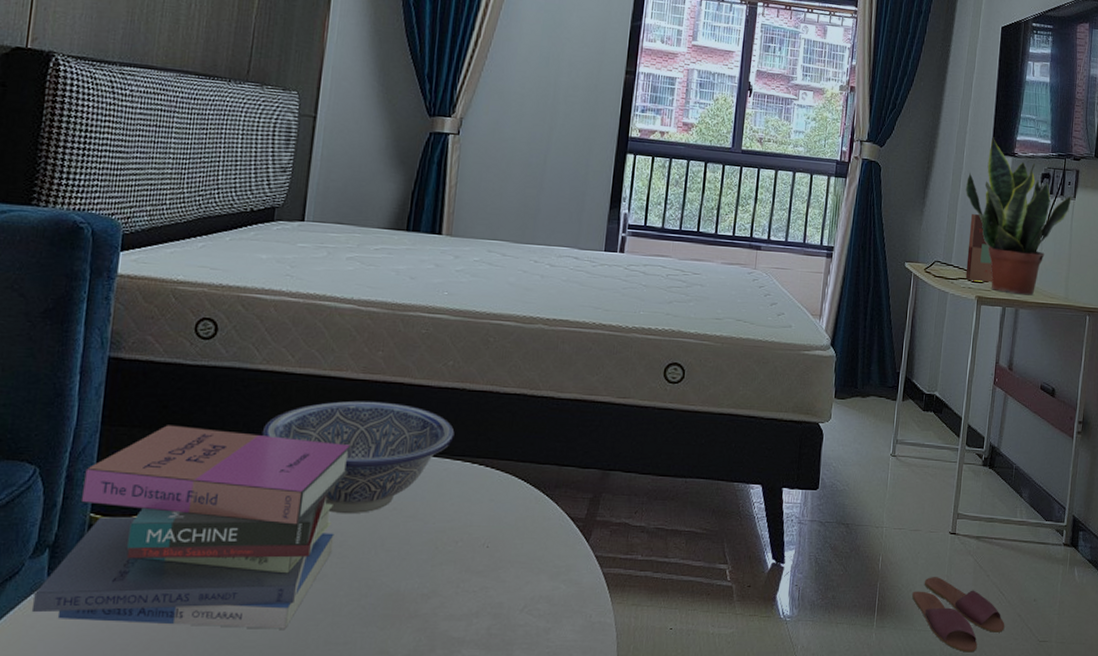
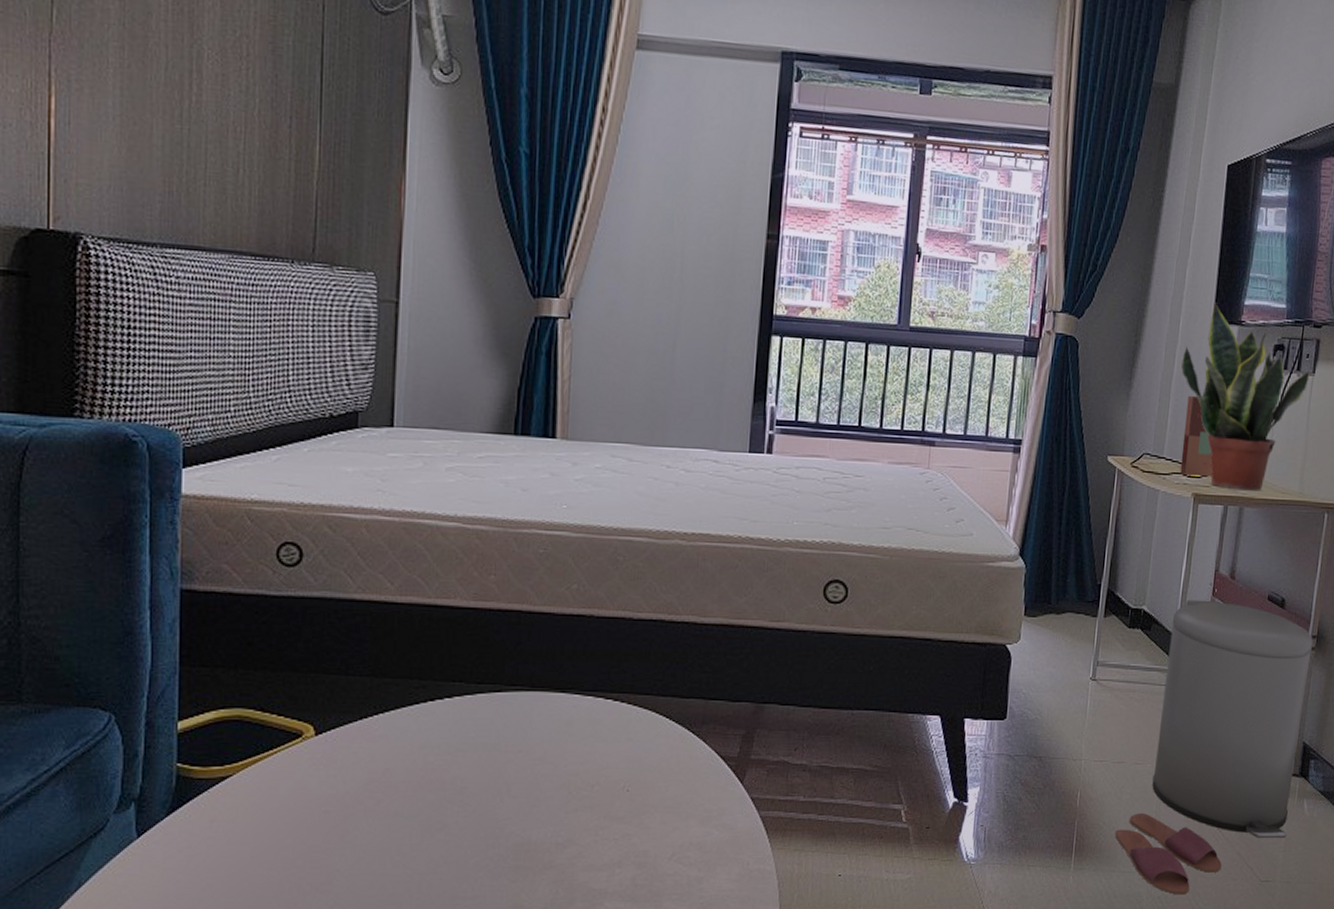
books: present [31,425,351,629] -> none [122,664,466,884]
decorative bowl: present [262,400,455,514] -> none [363,631,584,758]
pedal bin: none [944,387,1080,603] -> present [1152,599,1314,839]

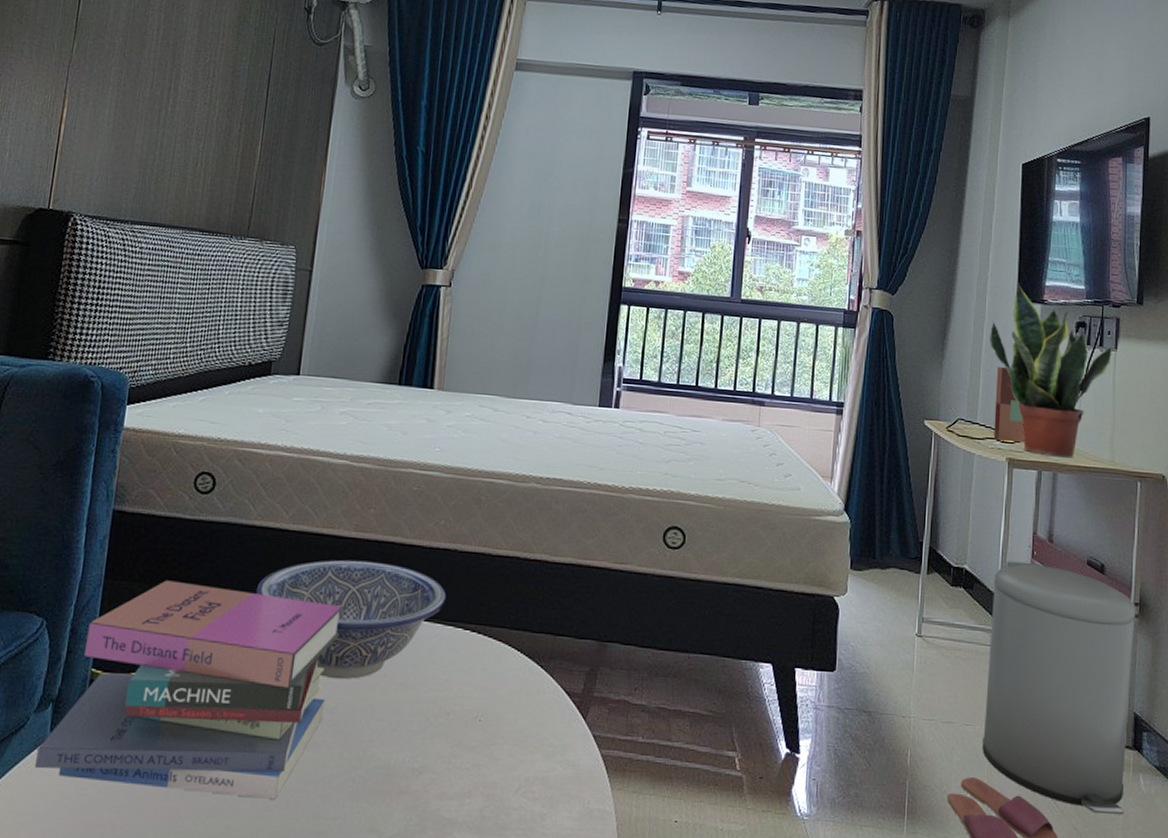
books: none [122,664,466,884] -> present [34,580,343,799]
decorative bowl: none [363,631,584,758] -> present [255,559,446,680]

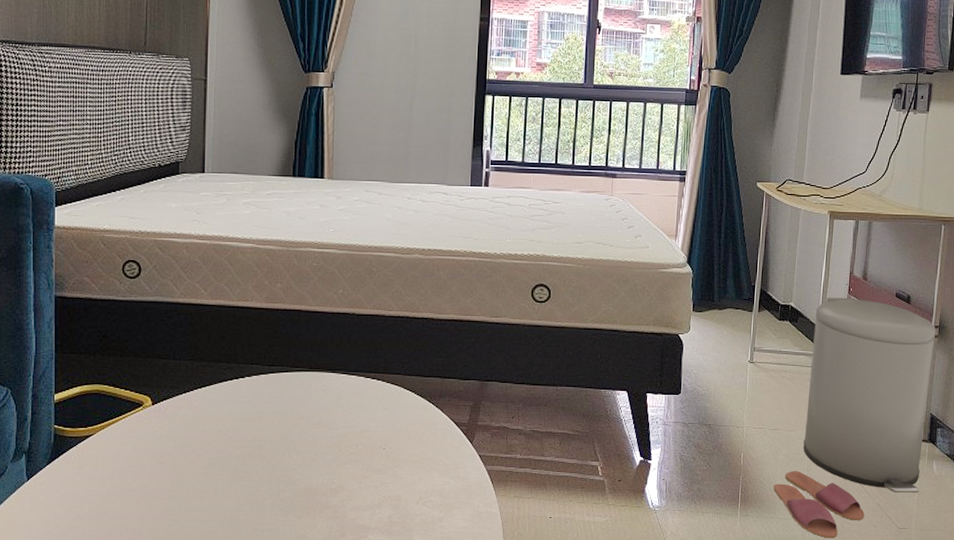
books: present [34,580,343,799] -> none [17,351,261,518]
decorative bowl: present [255,559,446,680] -> none [186,326,348,423]
potted plant: present [990,283,1112,458] -> none [815,57,925,208]
book: present [993,366,1025,443] -> none [817,132,845,198]

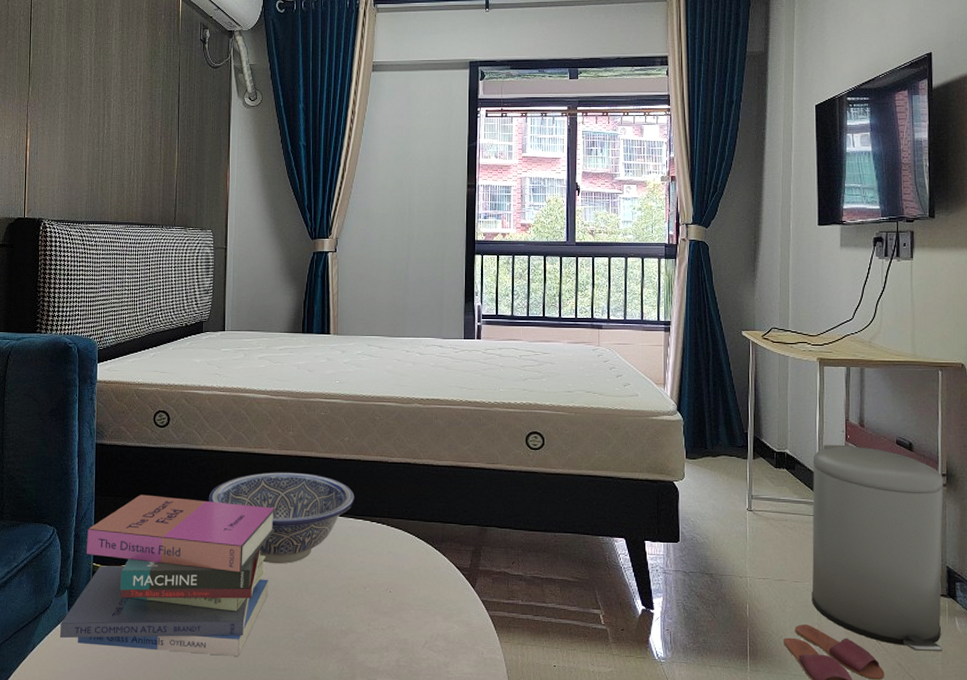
books: none [17,351,261,518] -> present [59,494,275,656]
decorative bowl: none [186,326,348,423] -> present [208,472,355,564]

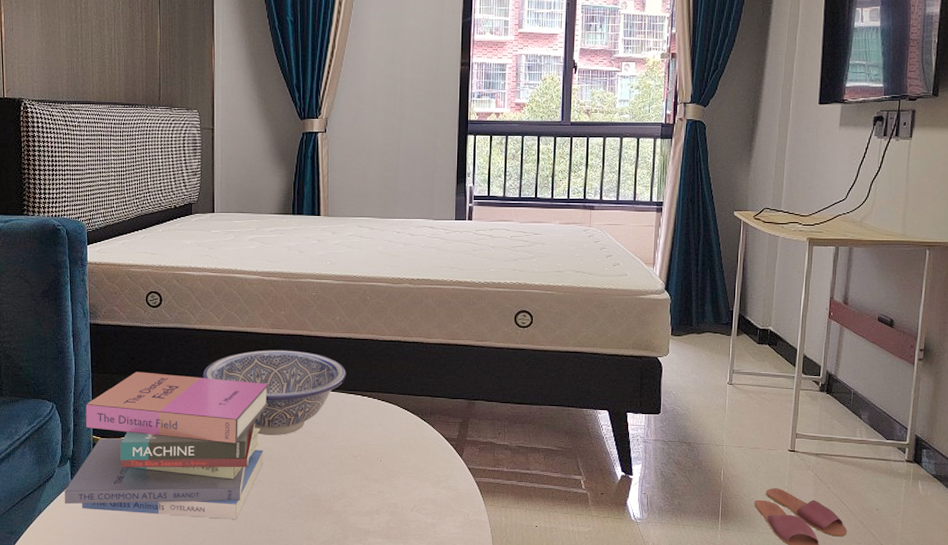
pedal bin: present [812,444,944,652] -> none [784,321,921,512]

